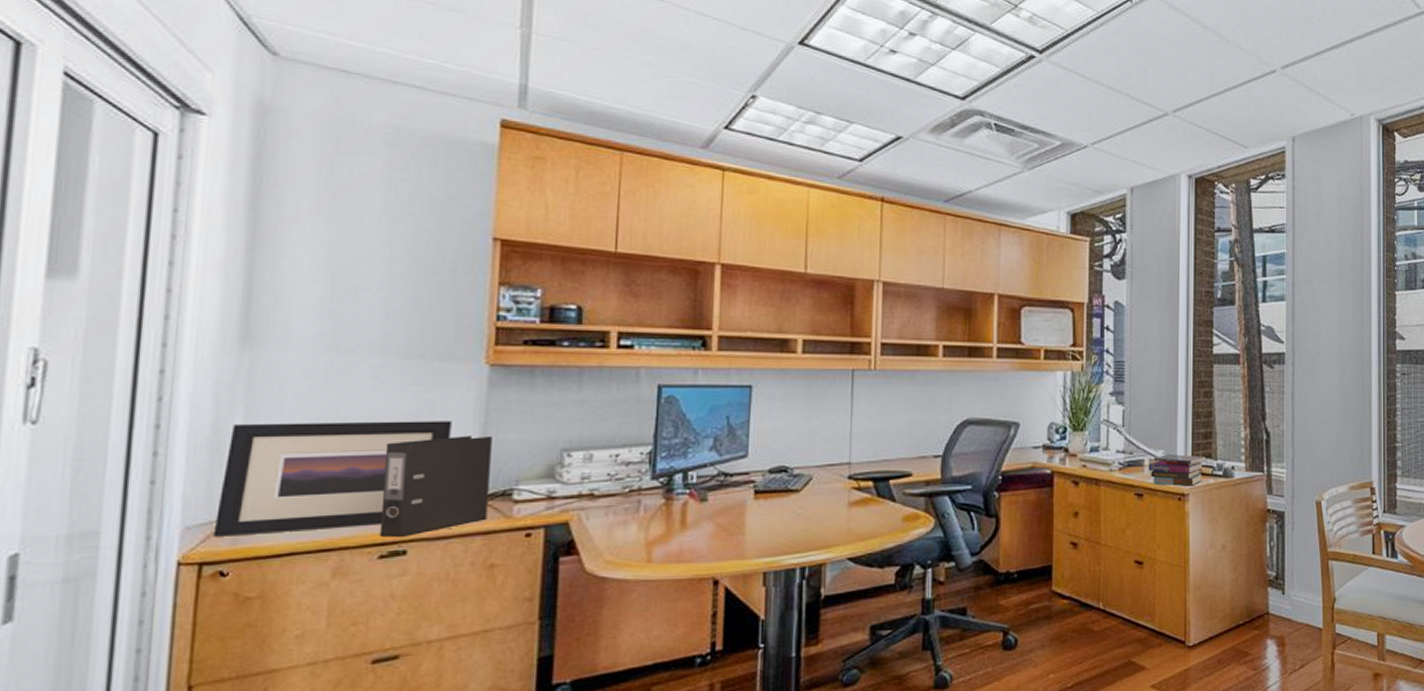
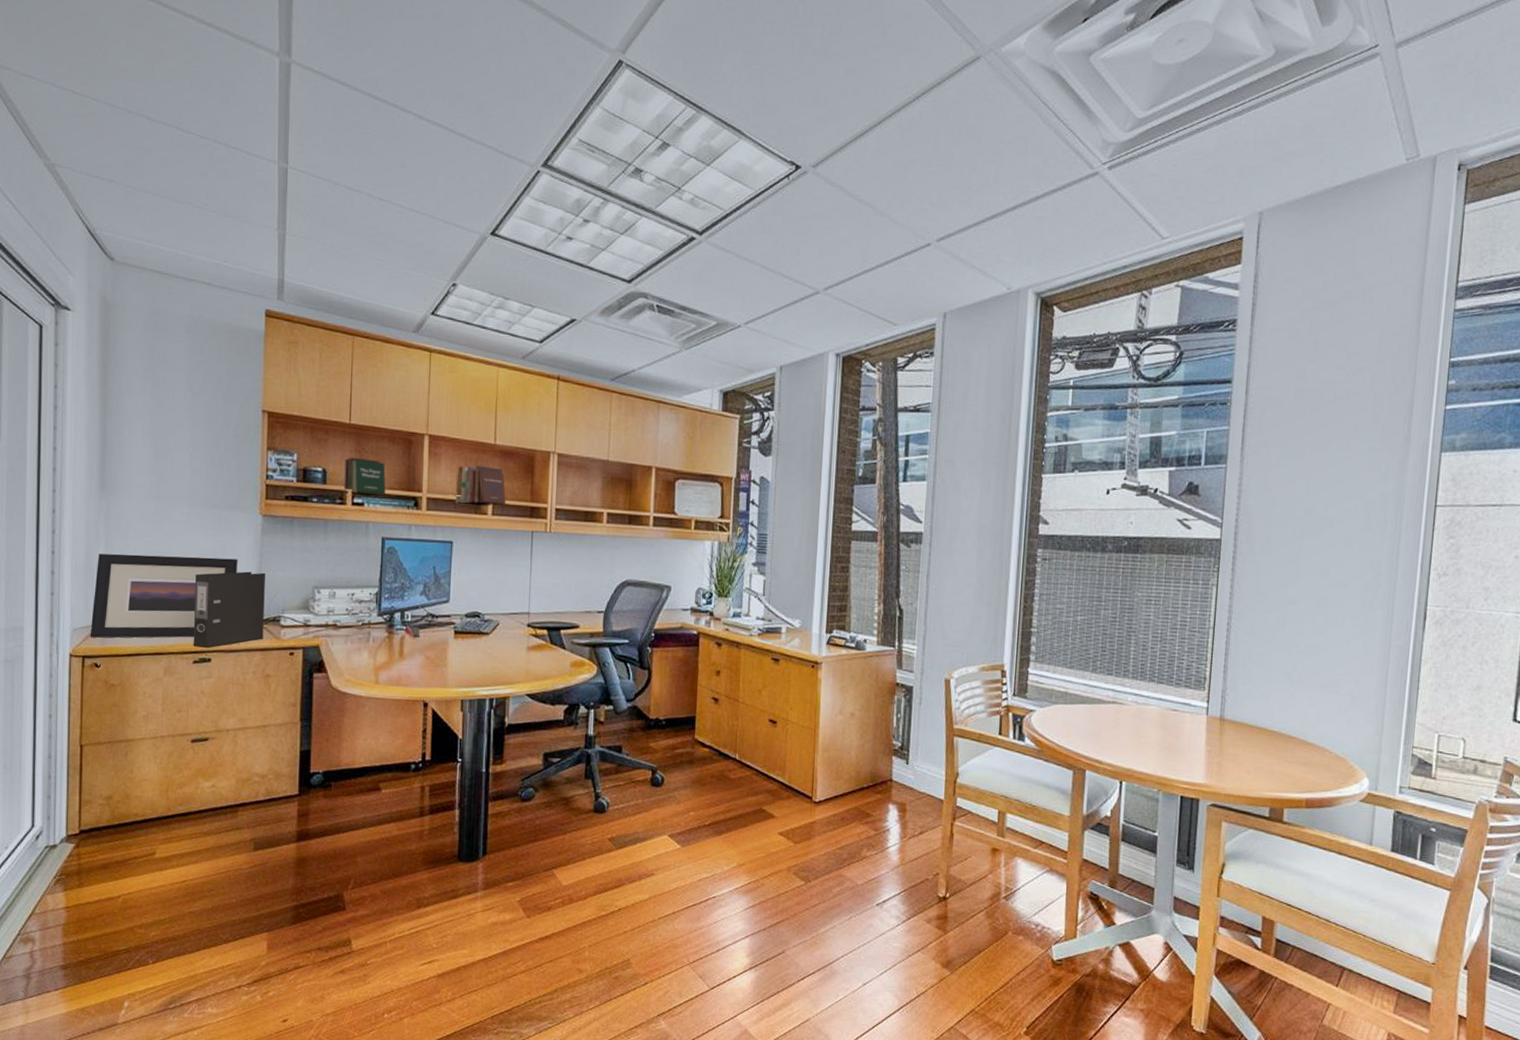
books: none [606,291,664,337] -> present [344,457,386,497]
books: none [755,297,820,343] -> present [455,465,506,506]
books: present [1148,454,1205,486] -> none [785,624,839,655]

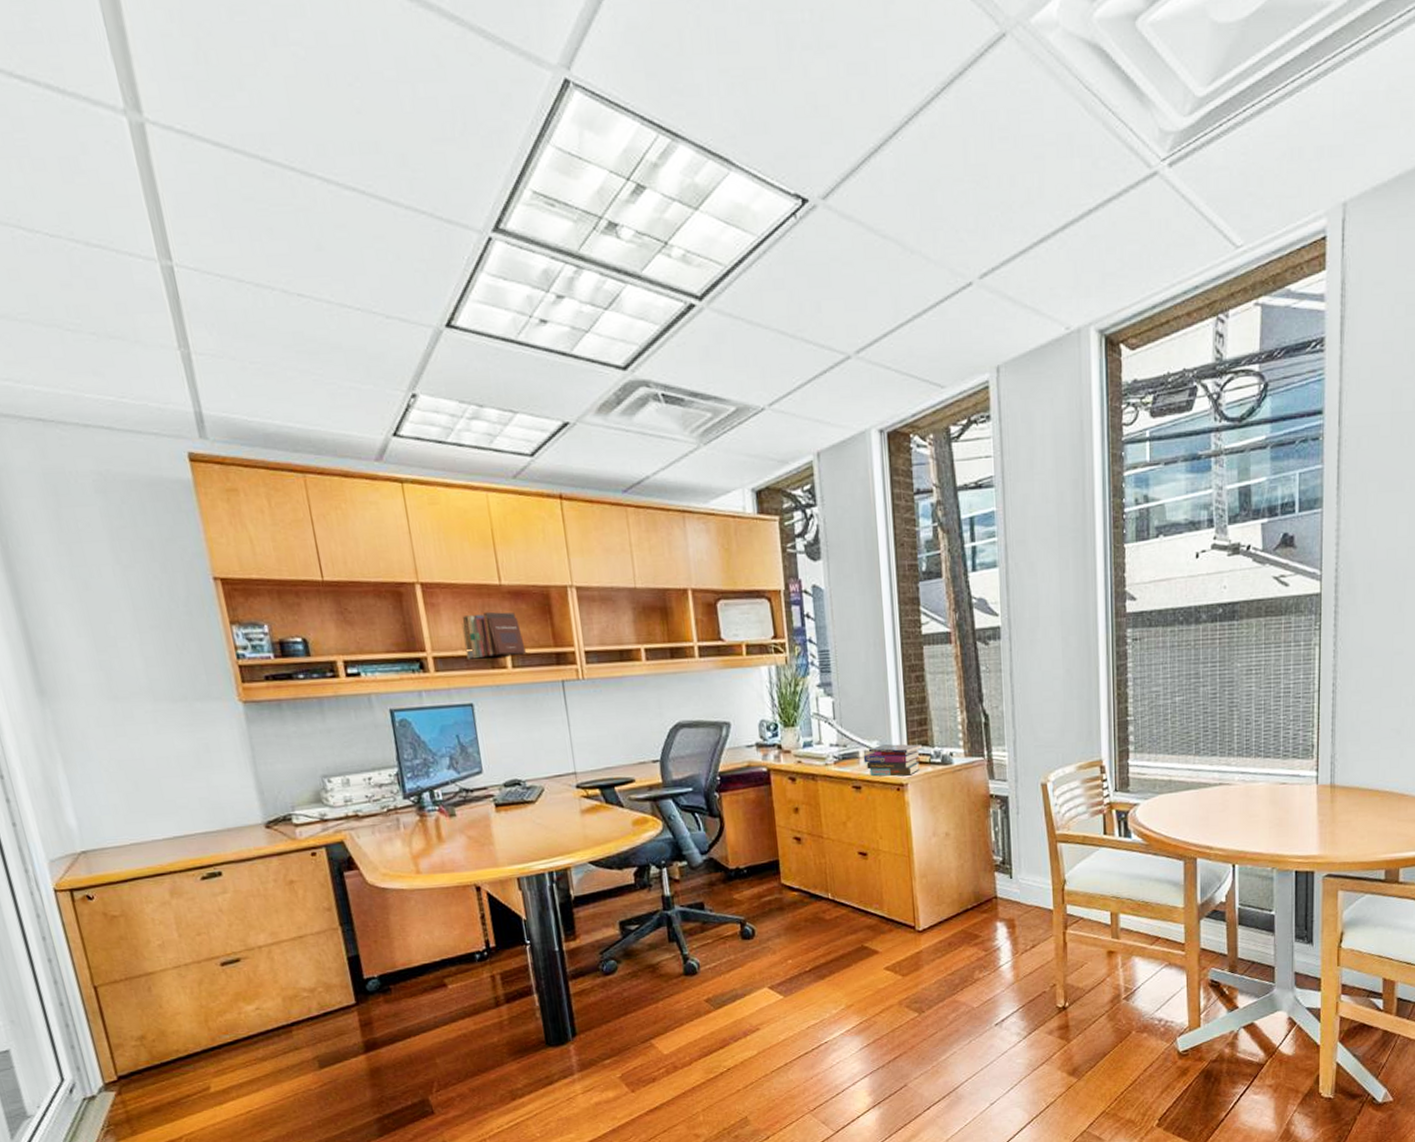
picture frame: present [90,554,238,638] -> none [57,756,229,867]
binder: present [193,571,265,649] -> none [179,767,277,862]
books: present [344,457,386,497] -> none [326,620,384,665]
books: none [785,624,839,655] -> present [863,744,922,777]

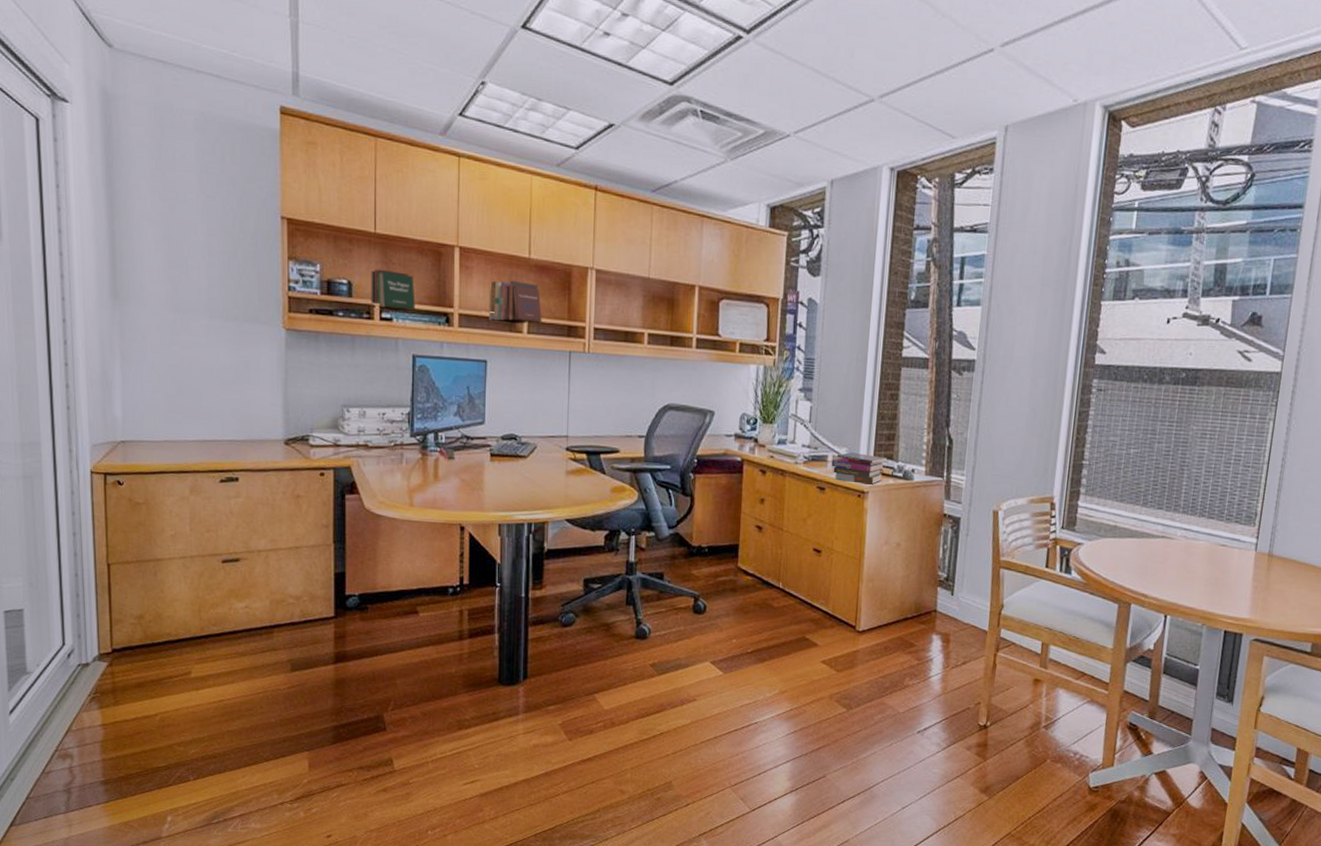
books: none [326,620,384,665] -> present [371,269,415,312]

